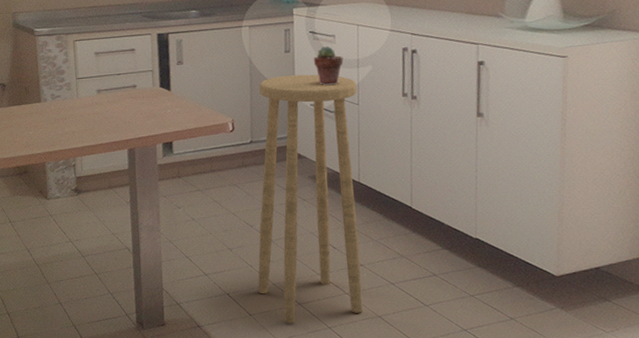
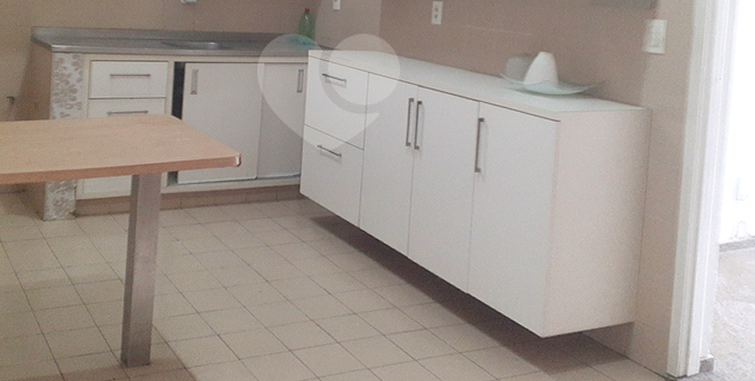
stool: present [258,74,363,324] -> none [249,115,363,371]
potted succulent: present [313,45,344,86] -> none [324,89,353,129]

